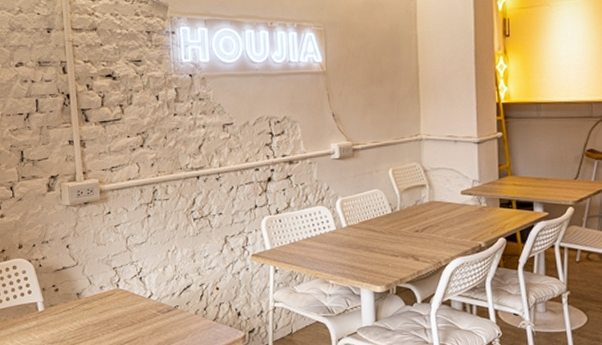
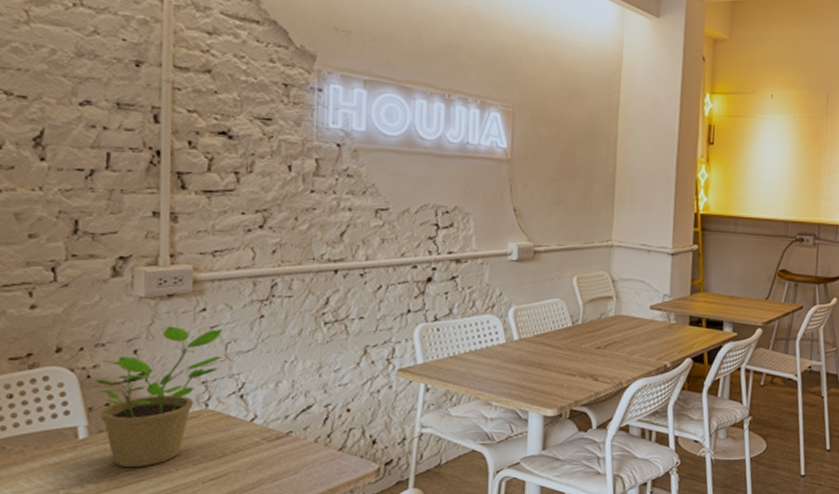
potted plant: none [44,226,125,333] -> present [95,326,223,468]

